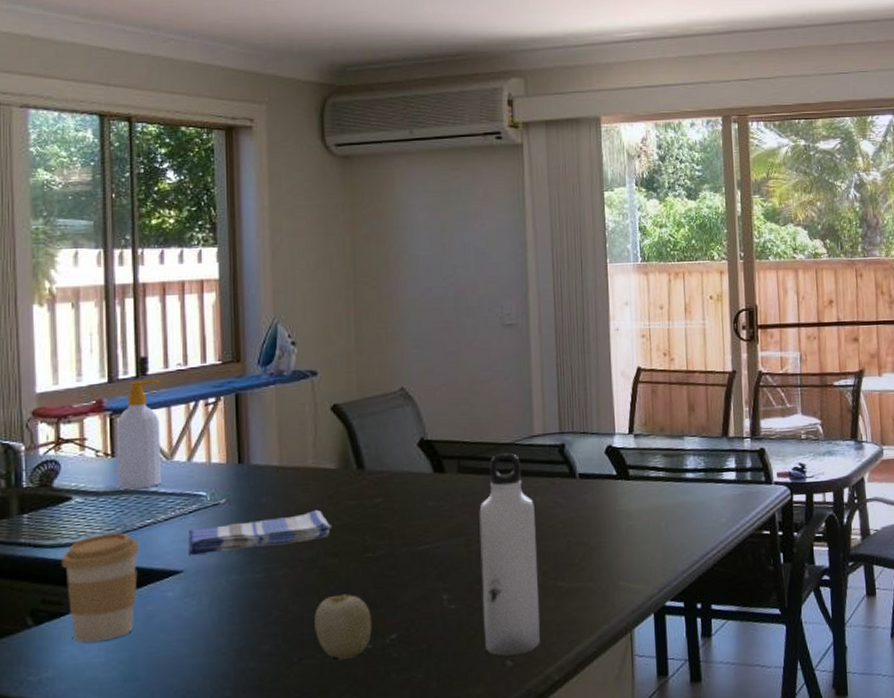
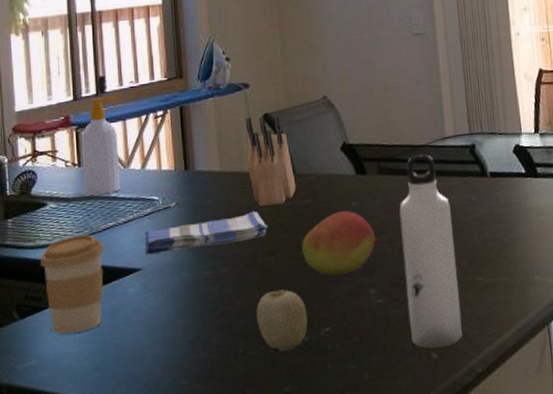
knife block: none [311,407,366,505] -> present [246,116,297,206]
fruit: none [369,511,455,580] -> present [302,211,379,276]

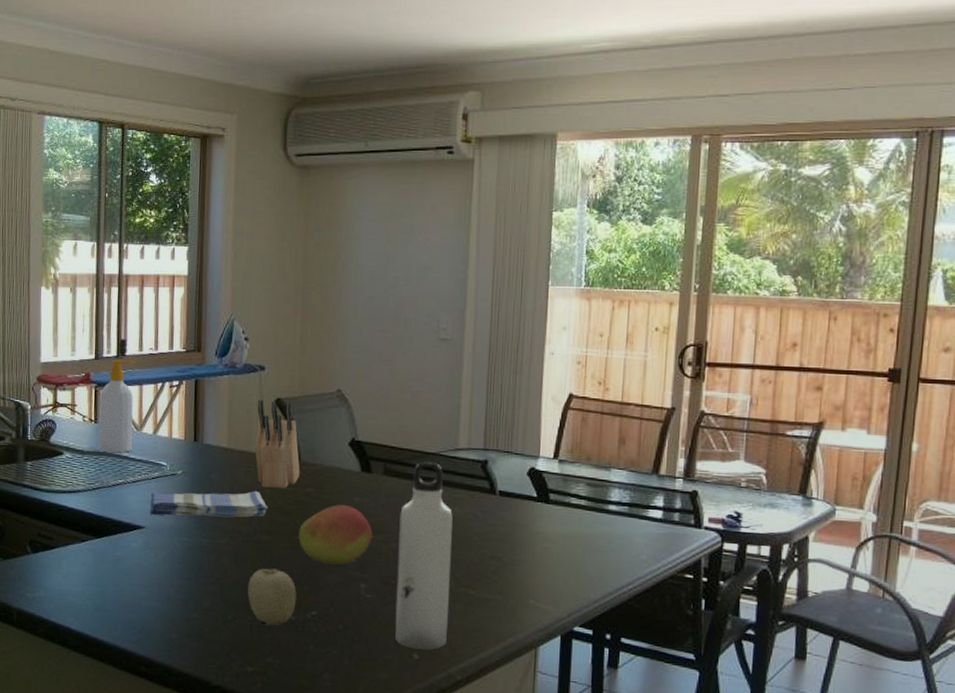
coffee cup: present [40,234,104,335] -> none [54,485,112,575]

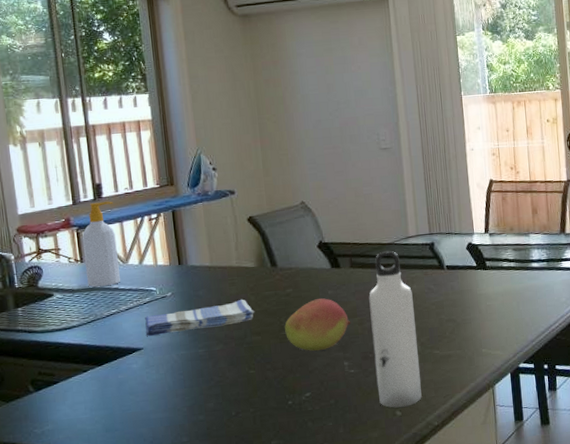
fruit: present [248,568,296,625] -> none [246,363,291,412]
knife block: present [255,400,300,489] -> none [232,218,279,295]

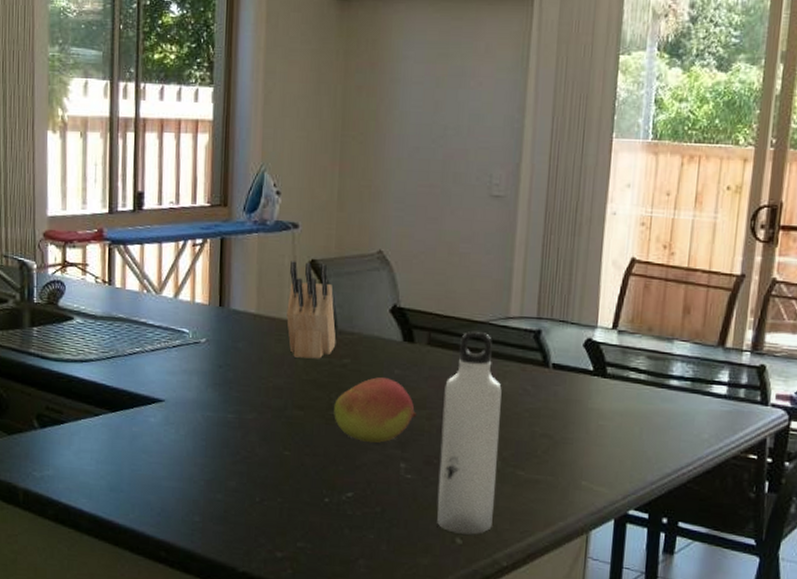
soap bottle: present [82,201,121,287] -> none [113,214,154,318]
dish towel: present [145,300,255,336] -> none [171,362,301,391]
knife block: none [232,218,279,295] -> present [286,261,336,359]

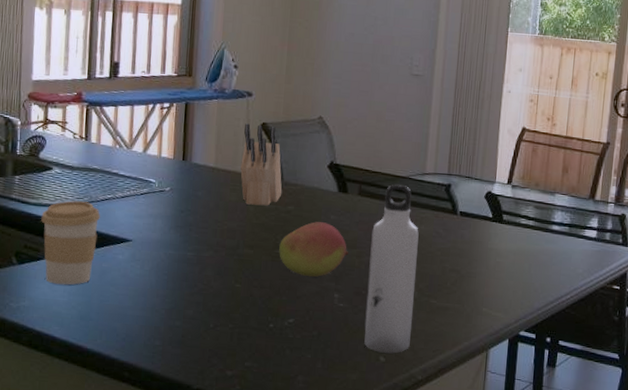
coffee cup: none [63,354,128,452] -> present [41,200,100,285]

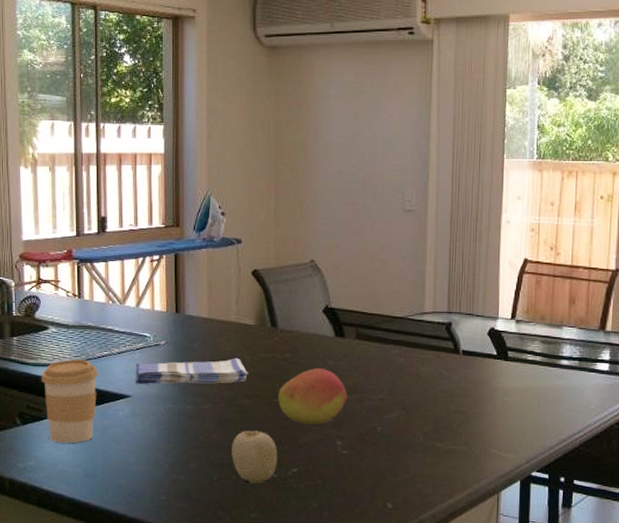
dish towel: none [138,207,252,232] -> present [136,358,249,384]
fruit: none [229,279,275,332] -> present [232,430,277,483]
knife block: present [240,123,282,206] -> none [234,271,278,355]
water bottle: present [364,184,419,354] -> none [370,325,421,500]

